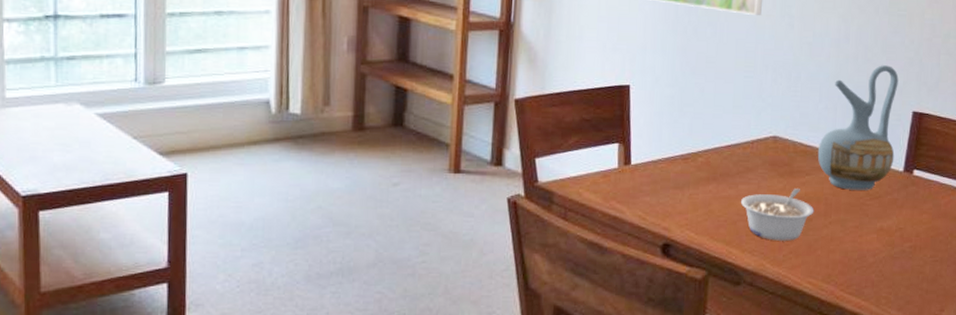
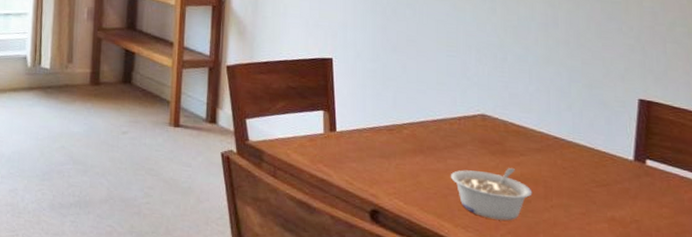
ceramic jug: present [817,65,899,190] -> none [531,50,622,177]

